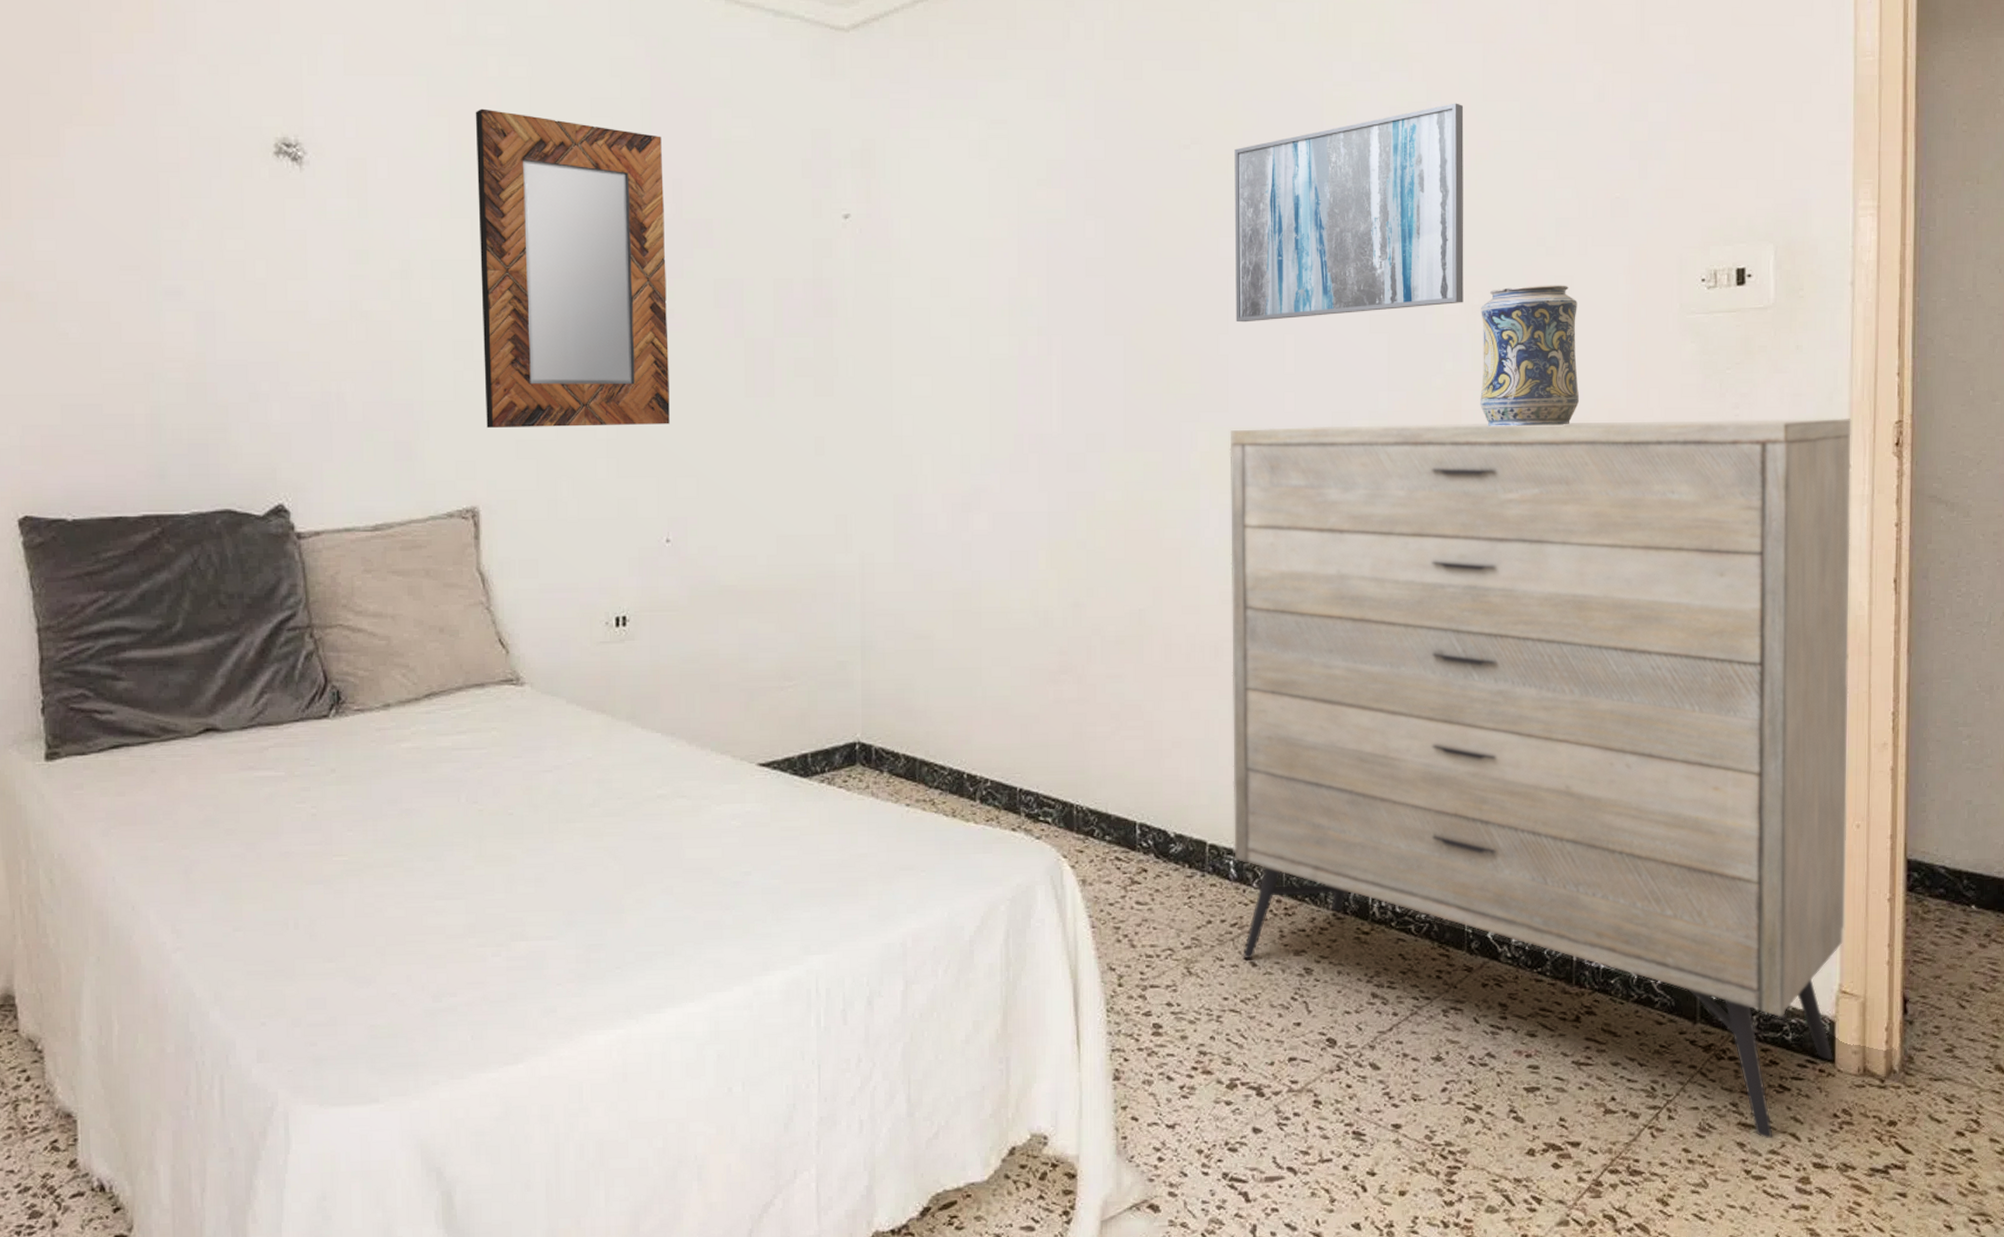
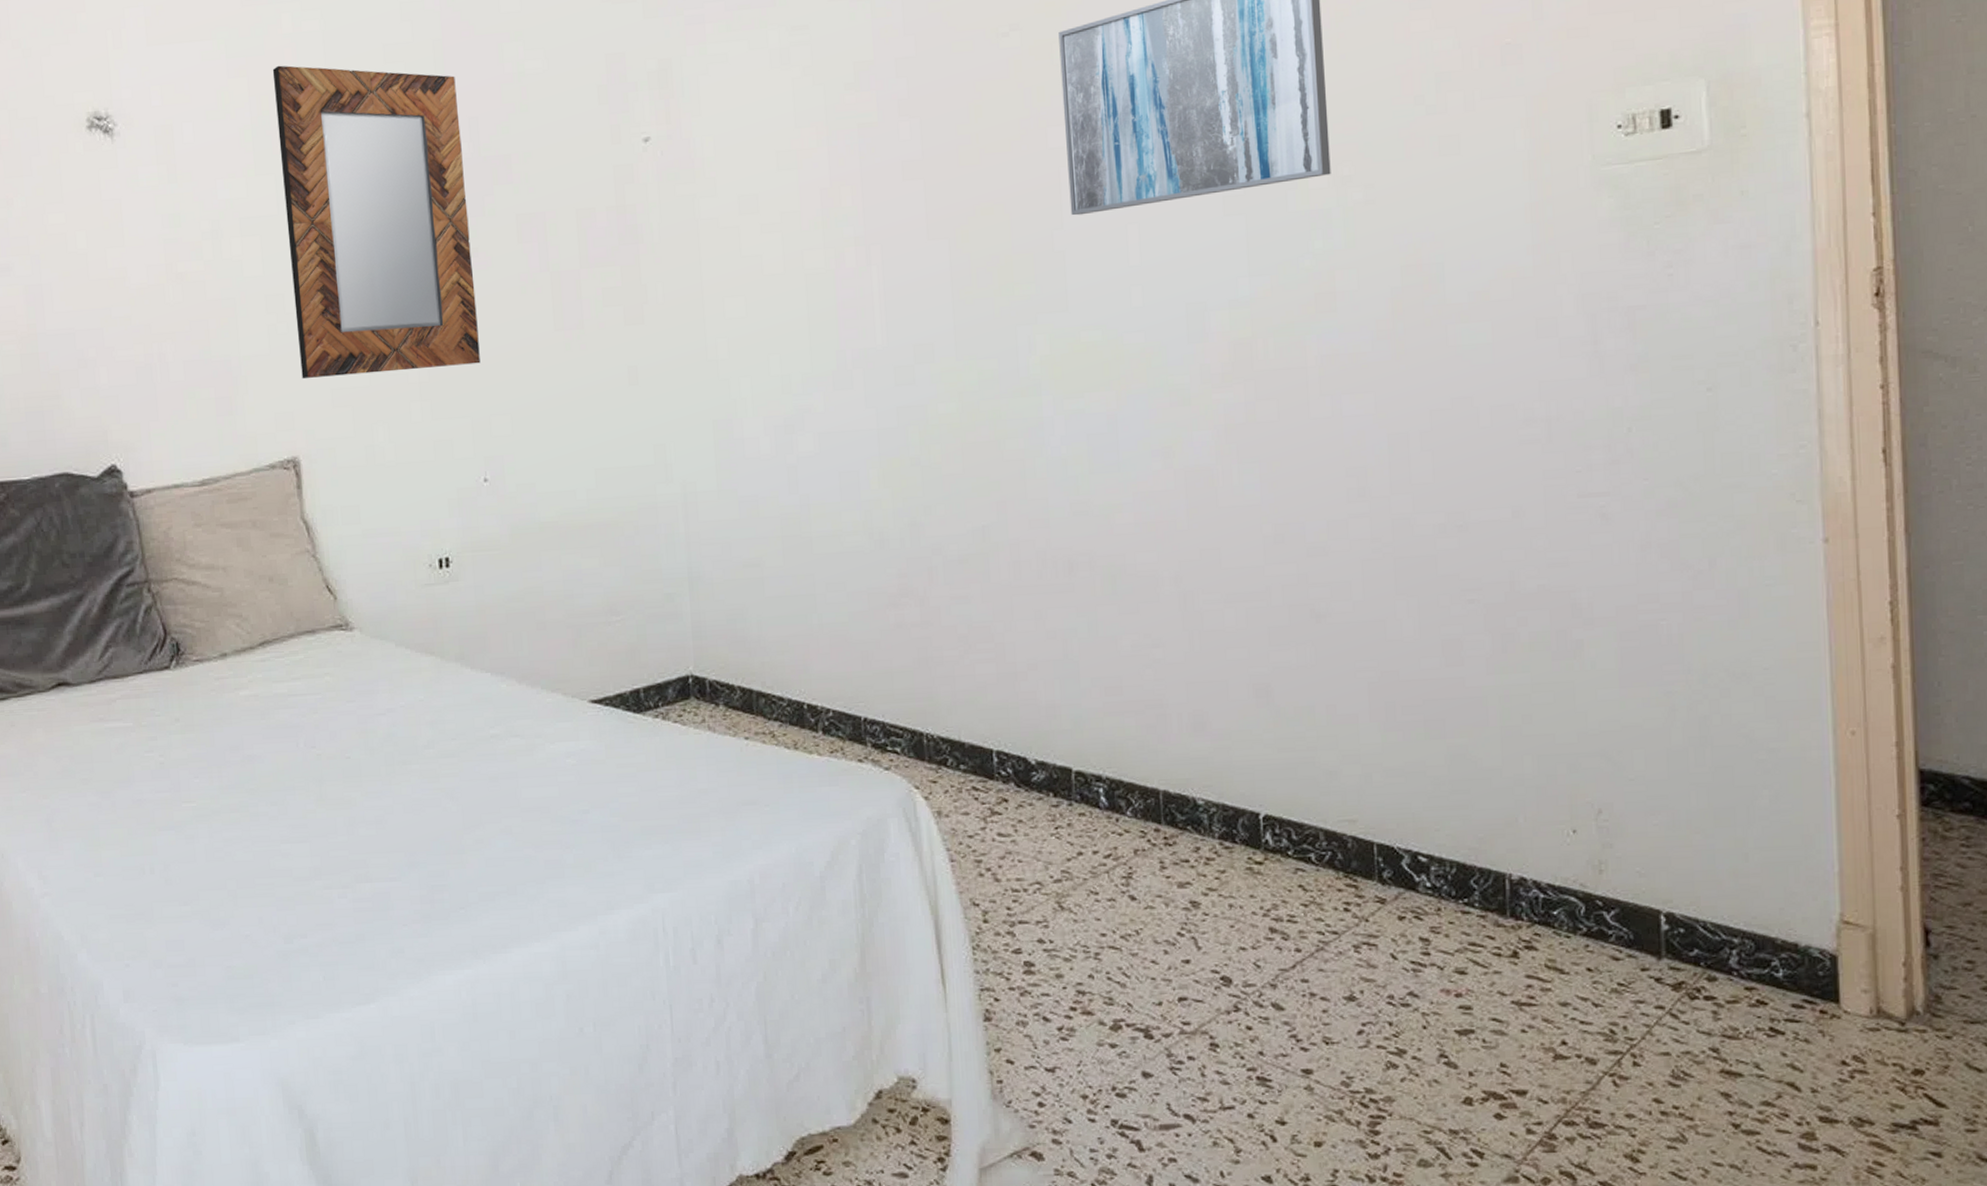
dresser: present [1229,419,1852,1138] -> none [1072,269,1844,1088]
decorative vase: present [1480,285,1580,426] -> none [1352,145,1476,307]

